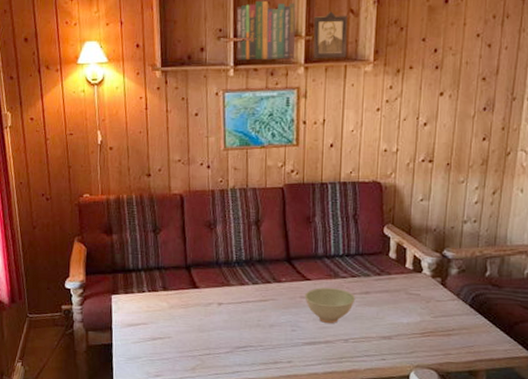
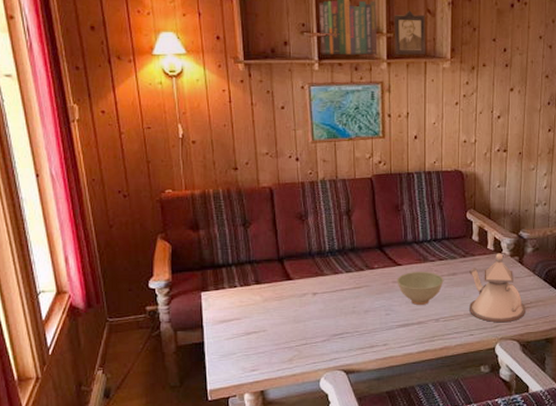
teapot: none [382,273,446,349] -> present [469,253,525,323]

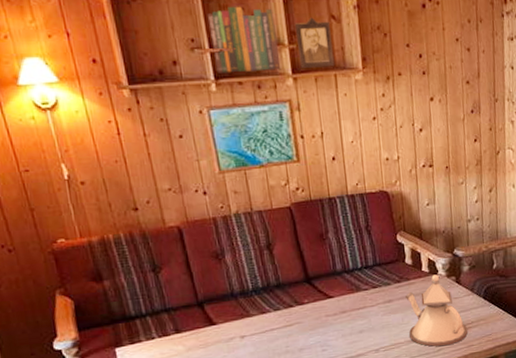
bowl: present [397,272,444,305] -> none [330,301,380,337]

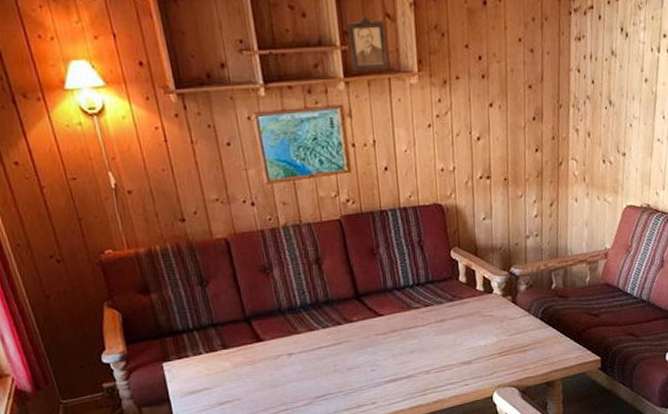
books: present [207,6,281,74] -> none [256,4,333,77]
teapot: present [405,274,468,347] -> none [459,293,523,370]

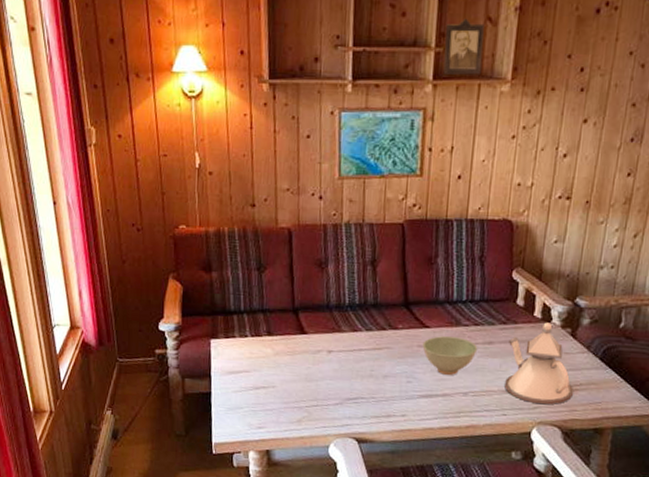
bowl: none [379,320,432,358] -> present [422,336,478,375]
teapot: none [459,293,523,370] -> present [505,322,573,405]

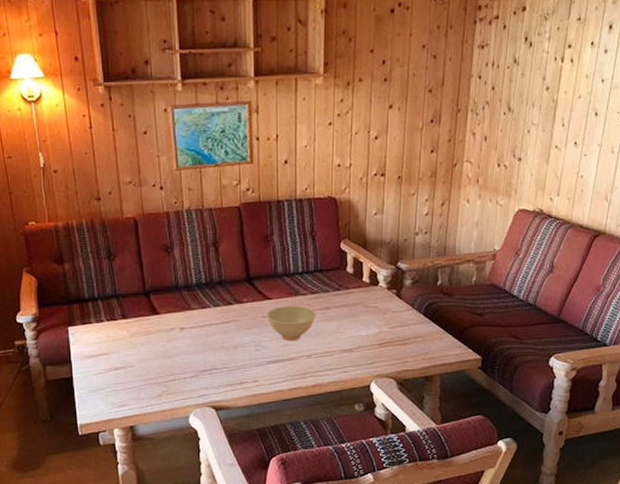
photo frame: present [443,18,485,75] -> none [261,21,297,71]
teapot: present [505,322,573,405] -> none [343,286,403,360]

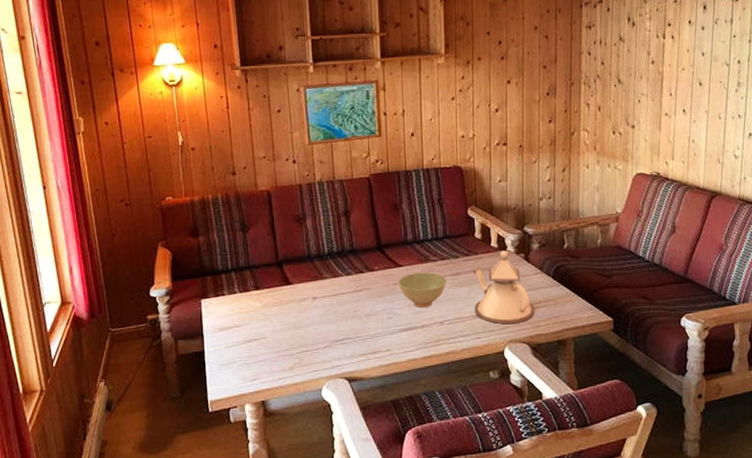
teapot: none [343,286,403,360] -> present [473,250,535,325]

